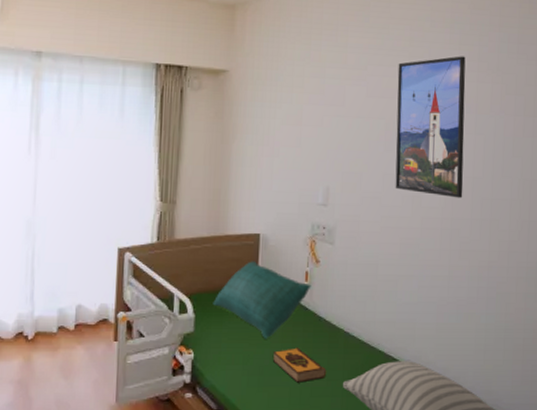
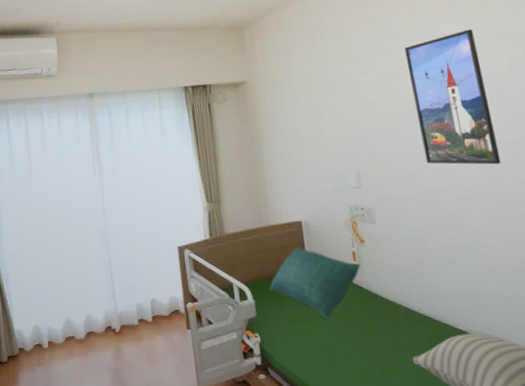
hardback book: present [273,347,327,383] -> none [336,325,394,360]

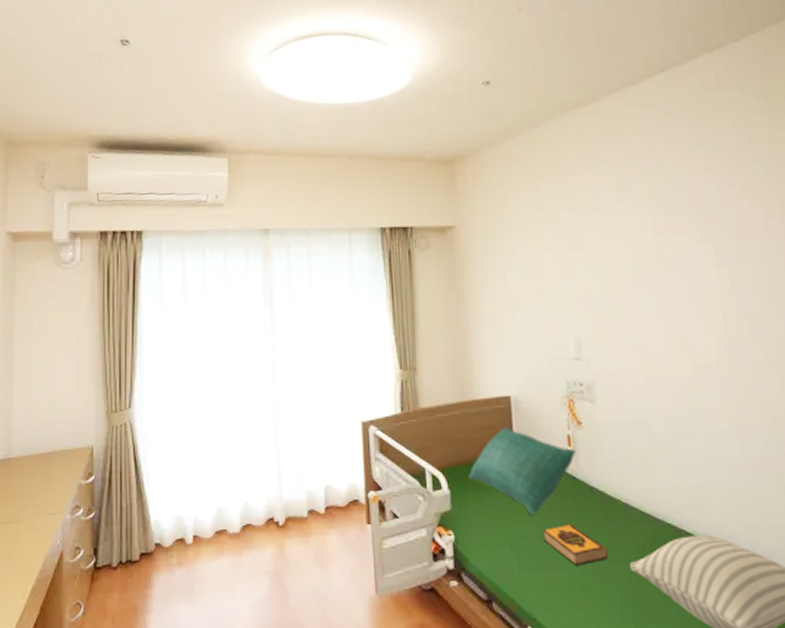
hardback book: none [336,325,394,360] -> present [543,523,609,566]
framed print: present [404,29,501,165] -> none [638,181,739,339]

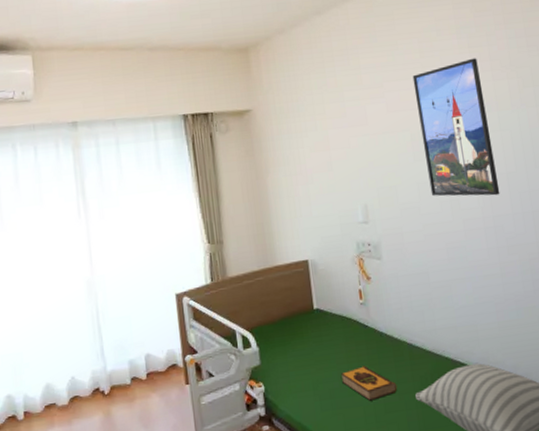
cushion: present [468,427,576,515] -> none [274,287,367,362]
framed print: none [638,181,739,339] -> present [412,58,500,197]

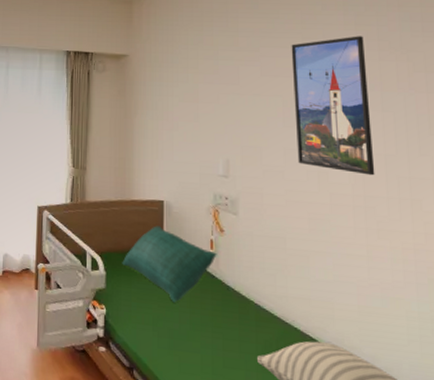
cushion: none [274,287,367,362] -> present [122,226,217,303]
hardback book: present [341,366,398,401] -> none [183,314,239,352]

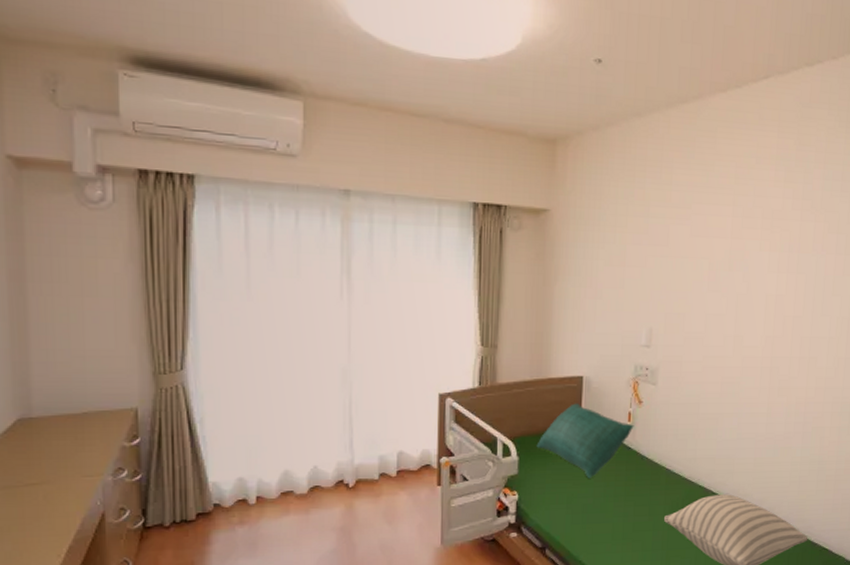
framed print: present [291,36,375,176] -> none [717,194,790,337]

